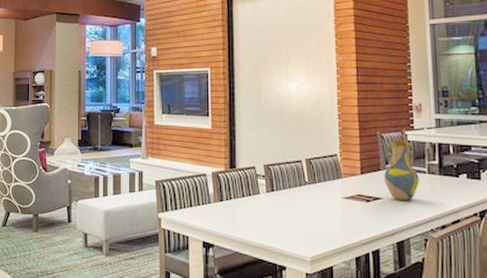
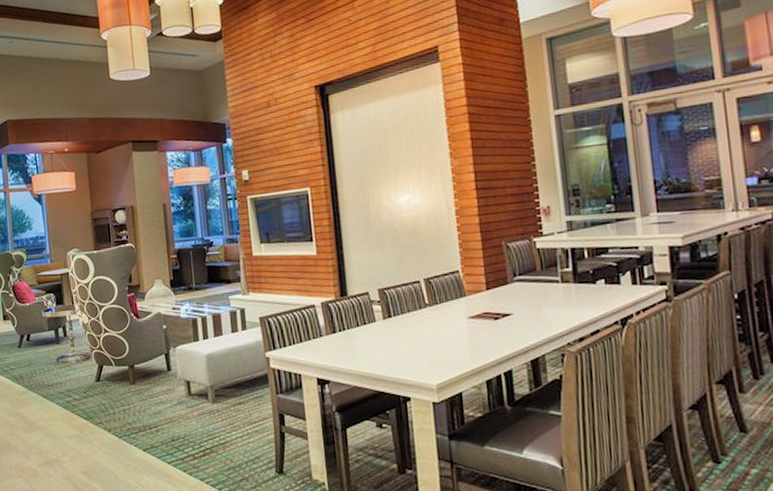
vase: present [384,140,419,200] -> none [512,249,552,315]

